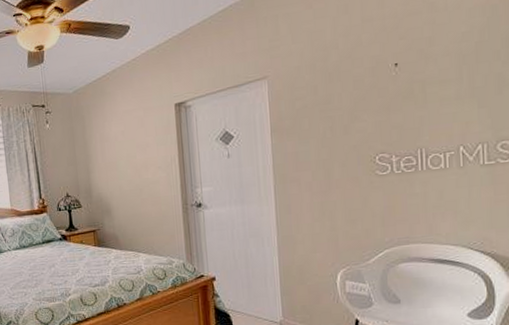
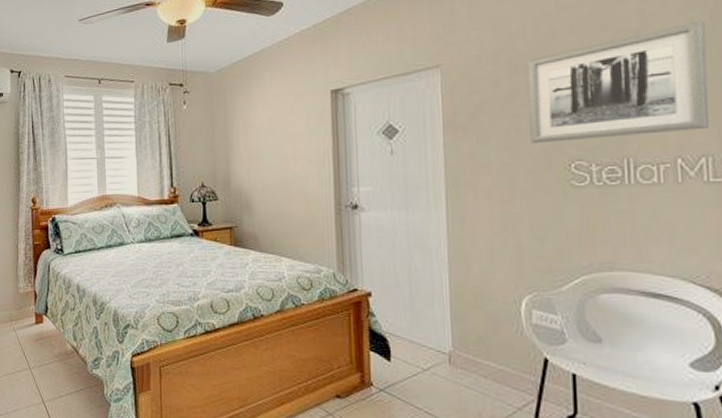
wall art: none [339,26,486,141] -> present [526,20,710,143]

